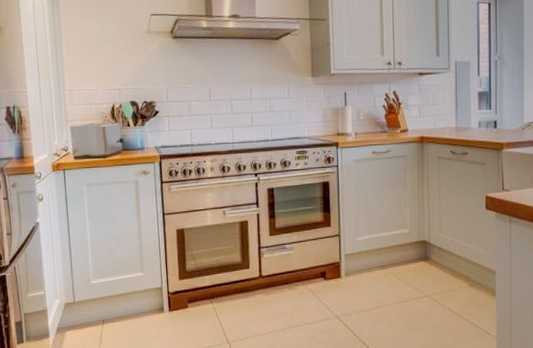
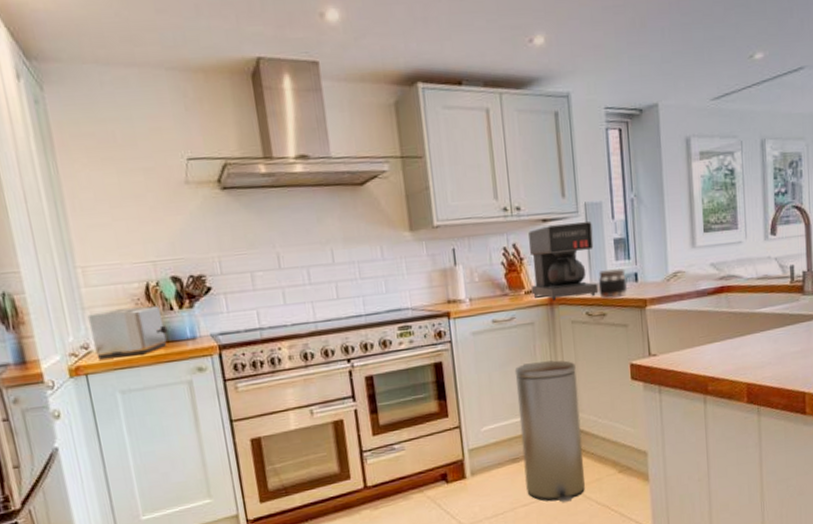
pedal bin: none [387,188,441,306] -> present [514,360,585,503]
coffee maker: none [406,77,462,140] -> present [528,222,599,302]
jar: none [462,115,487,141] -> present [598,267,627,299]

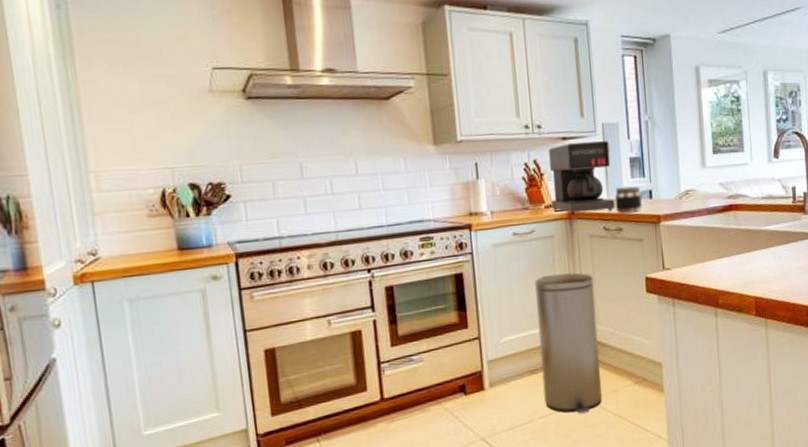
toaster: present [87,305,168,360] -> none [97,212,183,267]

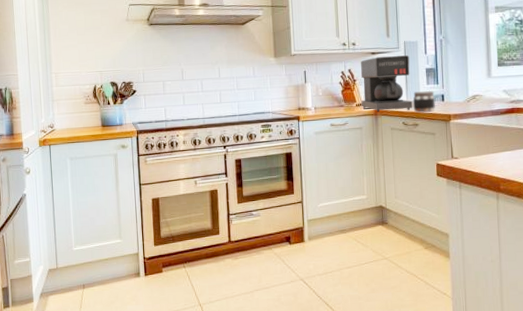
pedal bin: present [534,272,602,414] -> none [345,157,398,268]

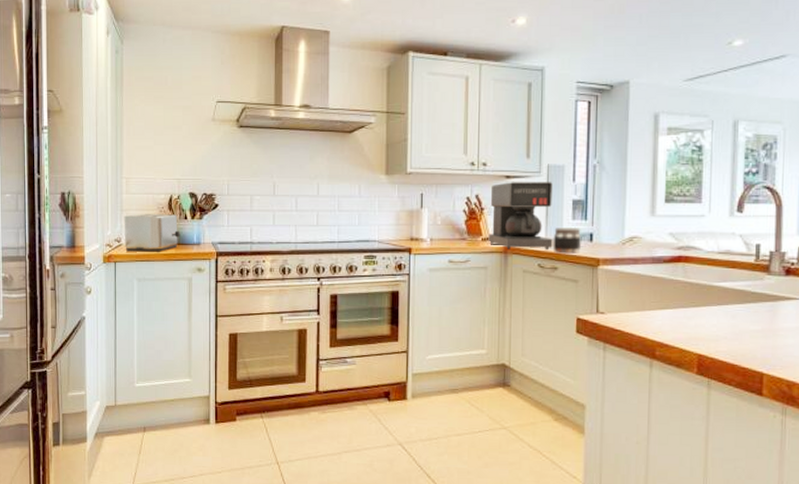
toaster: none [55,101,105,136] -> present [124,213,180,253]

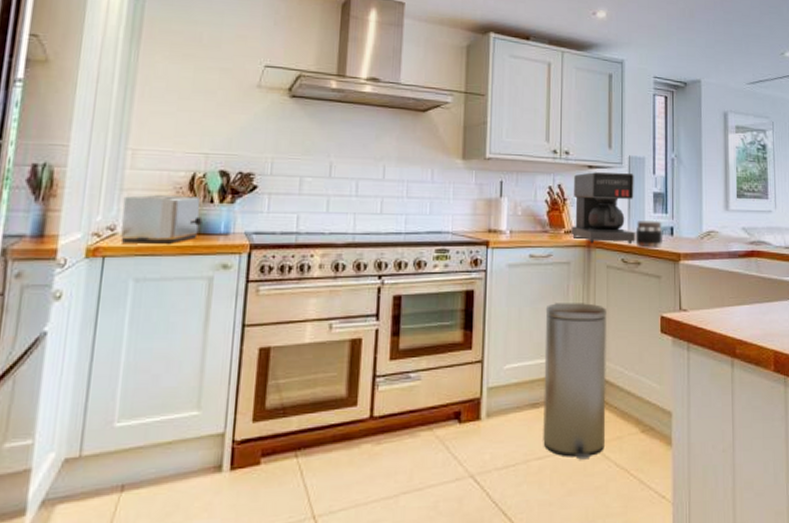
pedal bin: none [462,304,522,439] -> present [543,303,606,460]

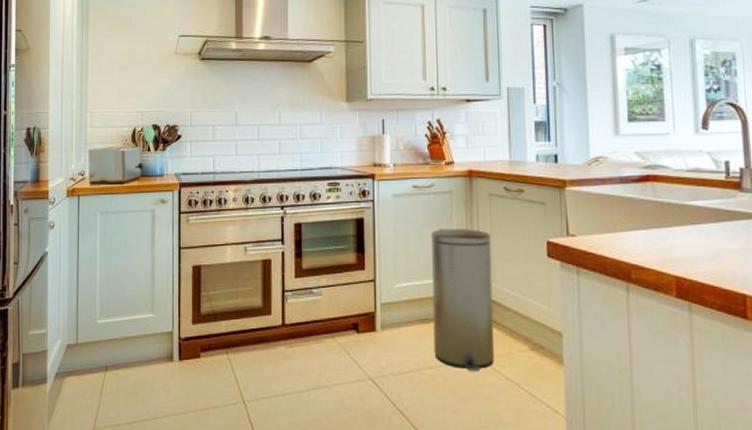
coffee maker: present [571,172,635,245] -> none [451,104,517,174]
jar: present [635,220,662,249] -> none [517,148,546,177]

